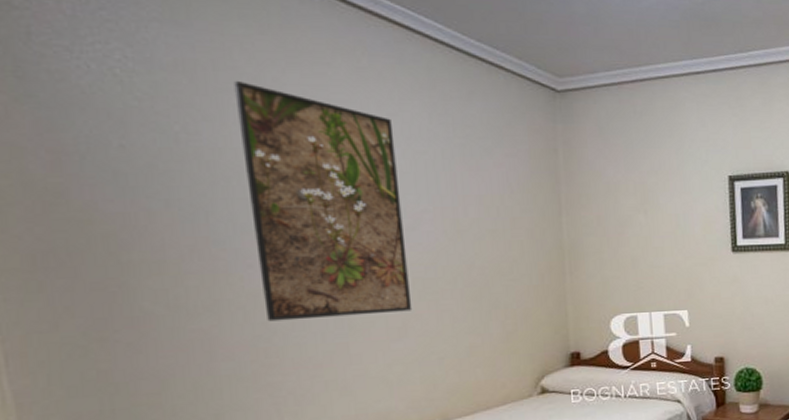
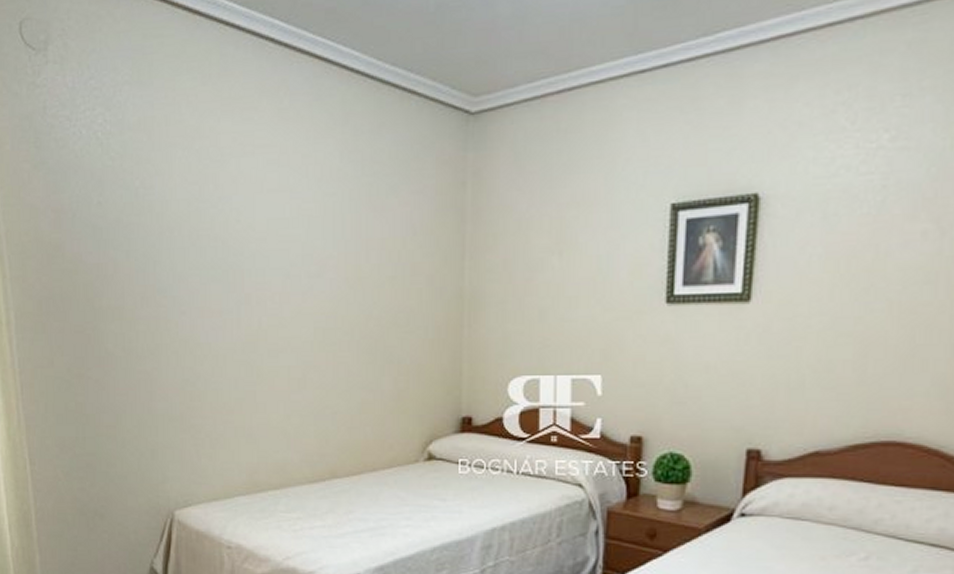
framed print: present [234,80,413,322] -> none [180,133,312,367]

